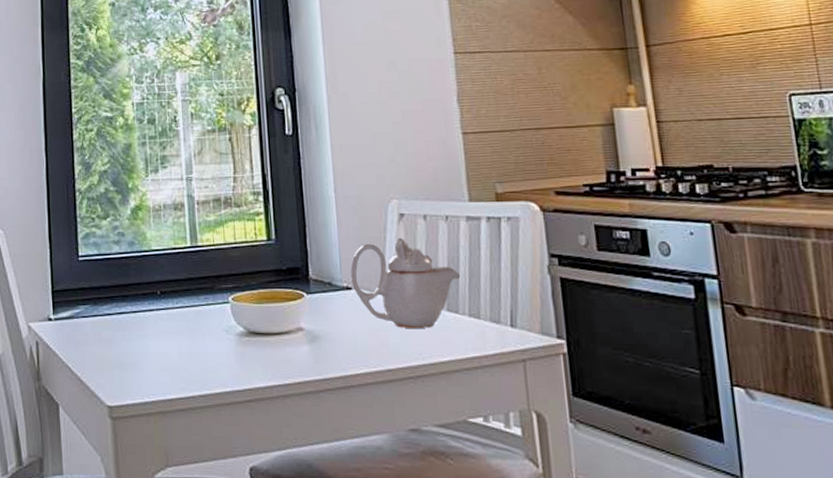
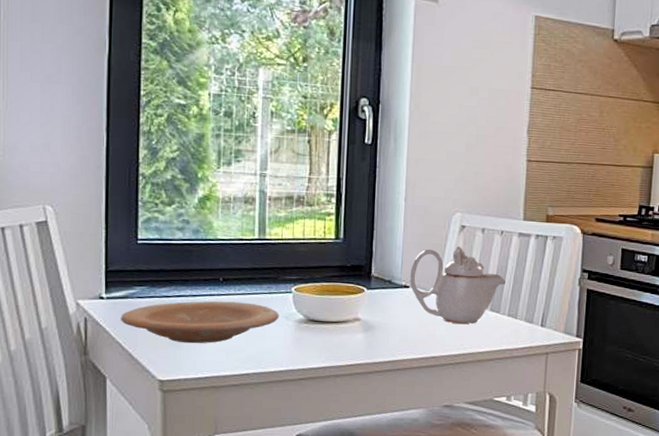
plate: none [68,316,219,365] -> present [121,301,279,344]

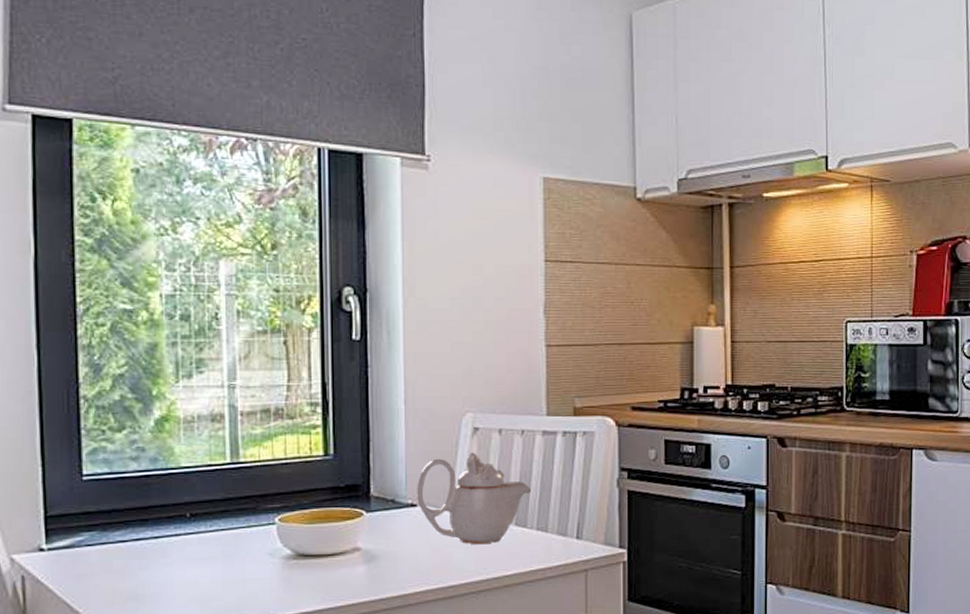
plate: present [121,301,279,344] -> none [67,540,262,596]

